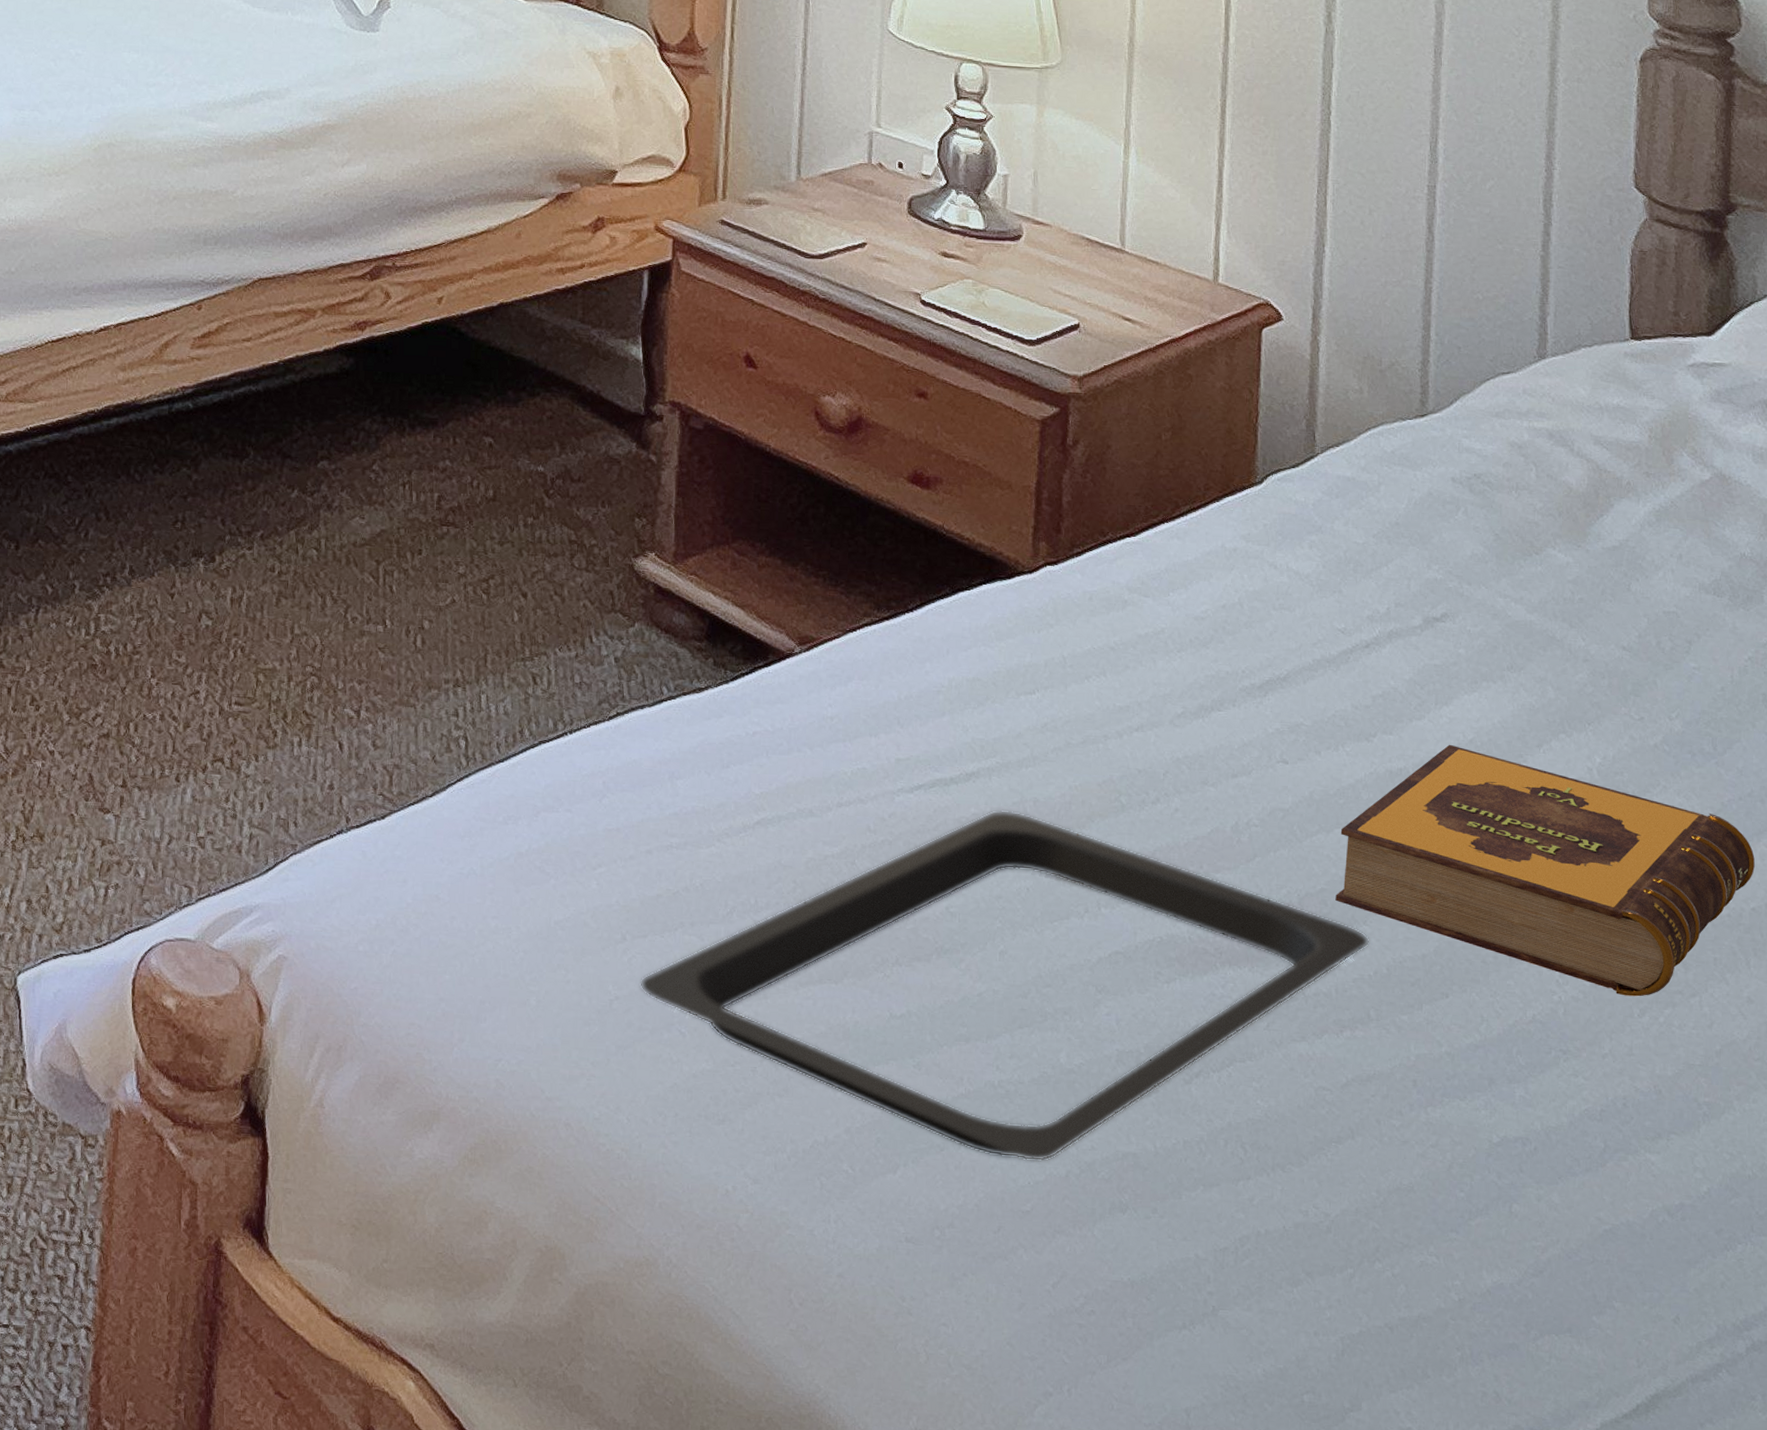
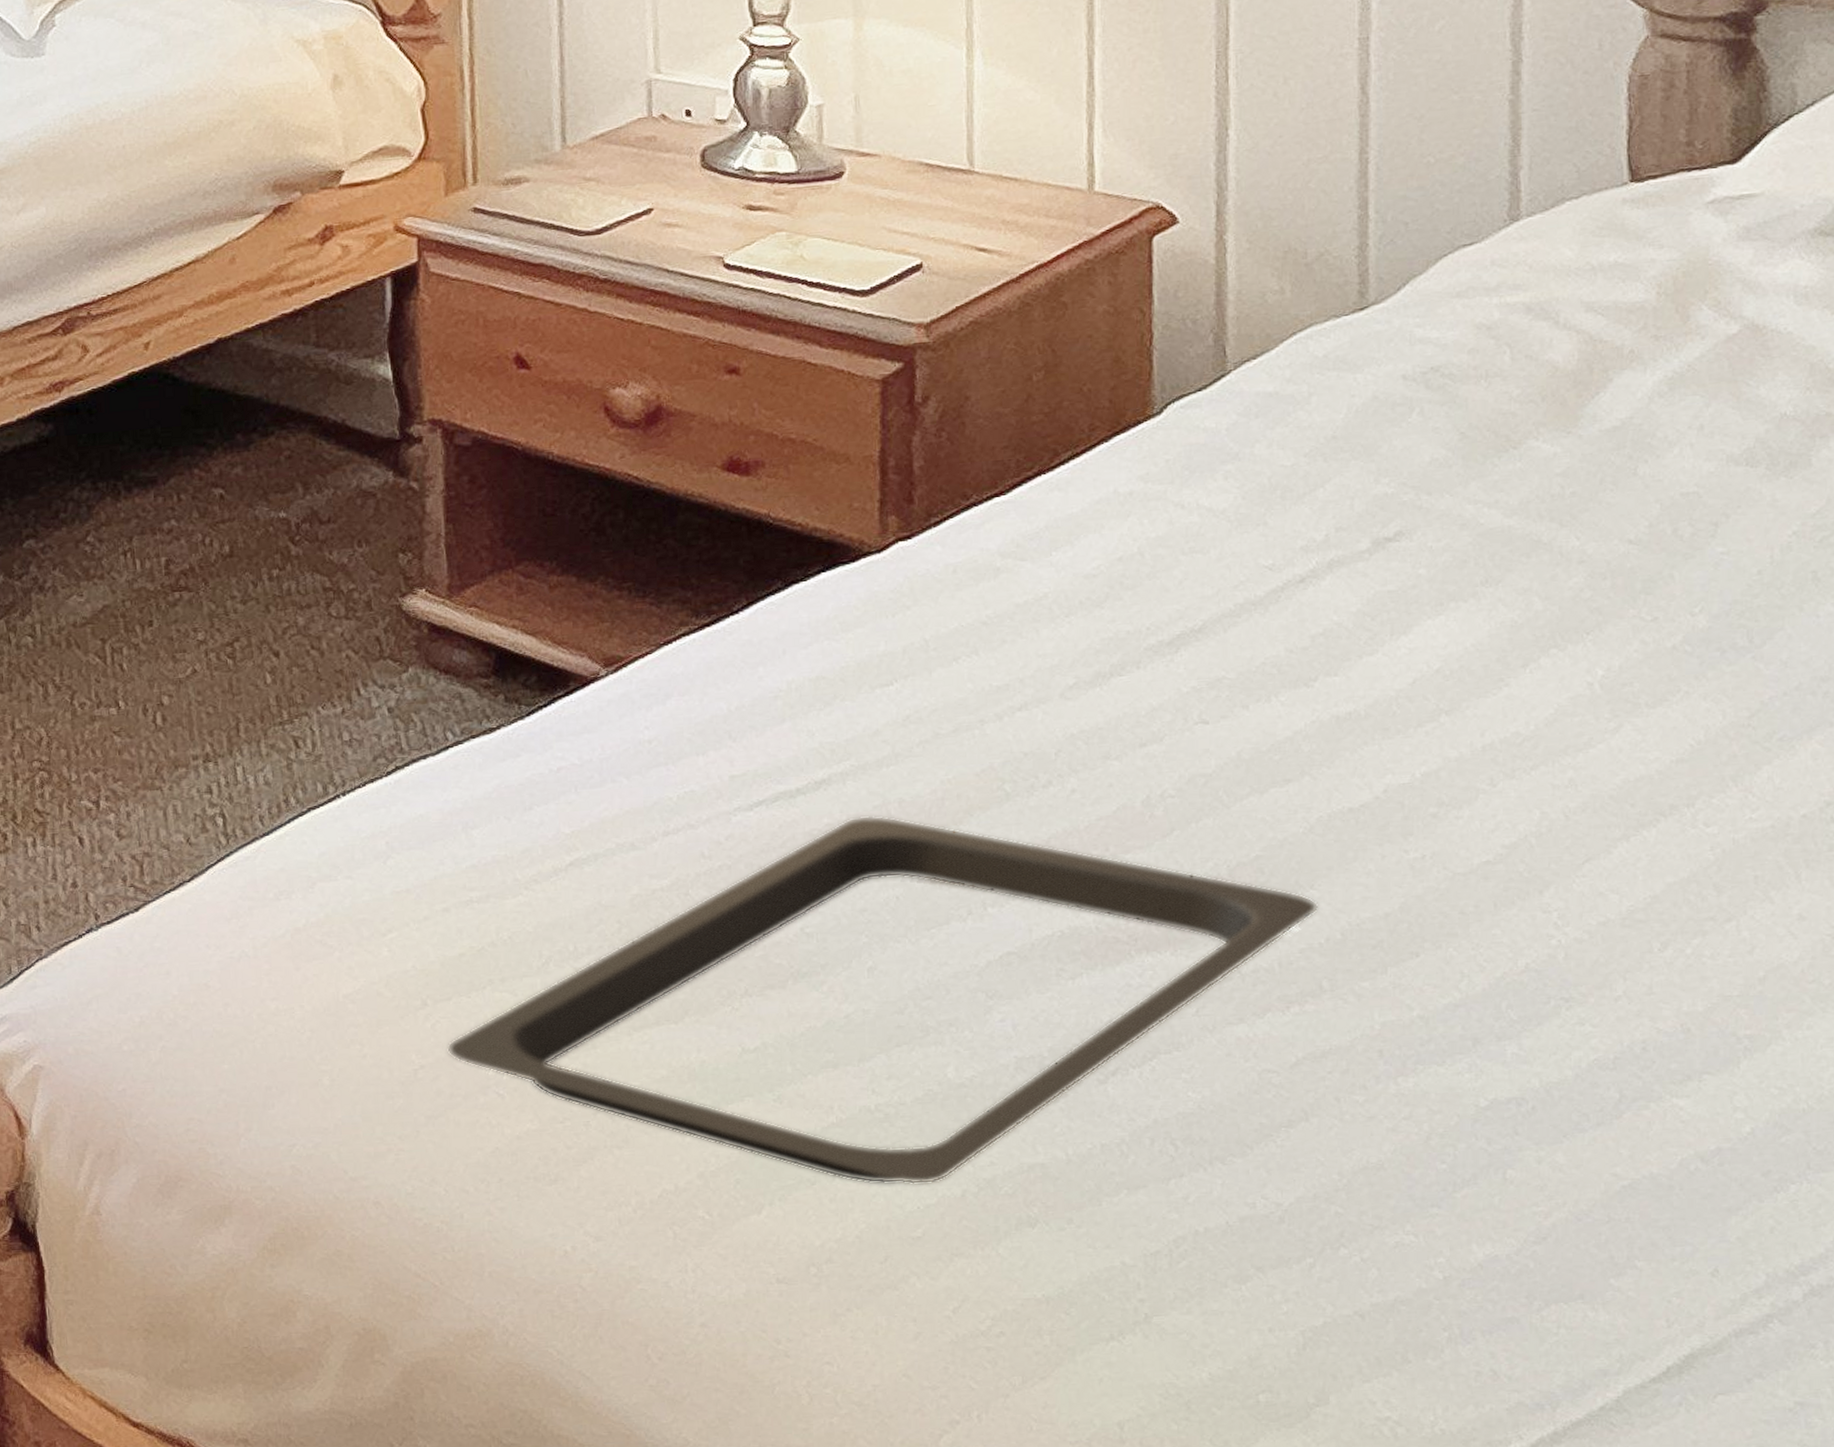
hardback book: present [1335,744,1755,997] -> none [1274,677,1805,931]

